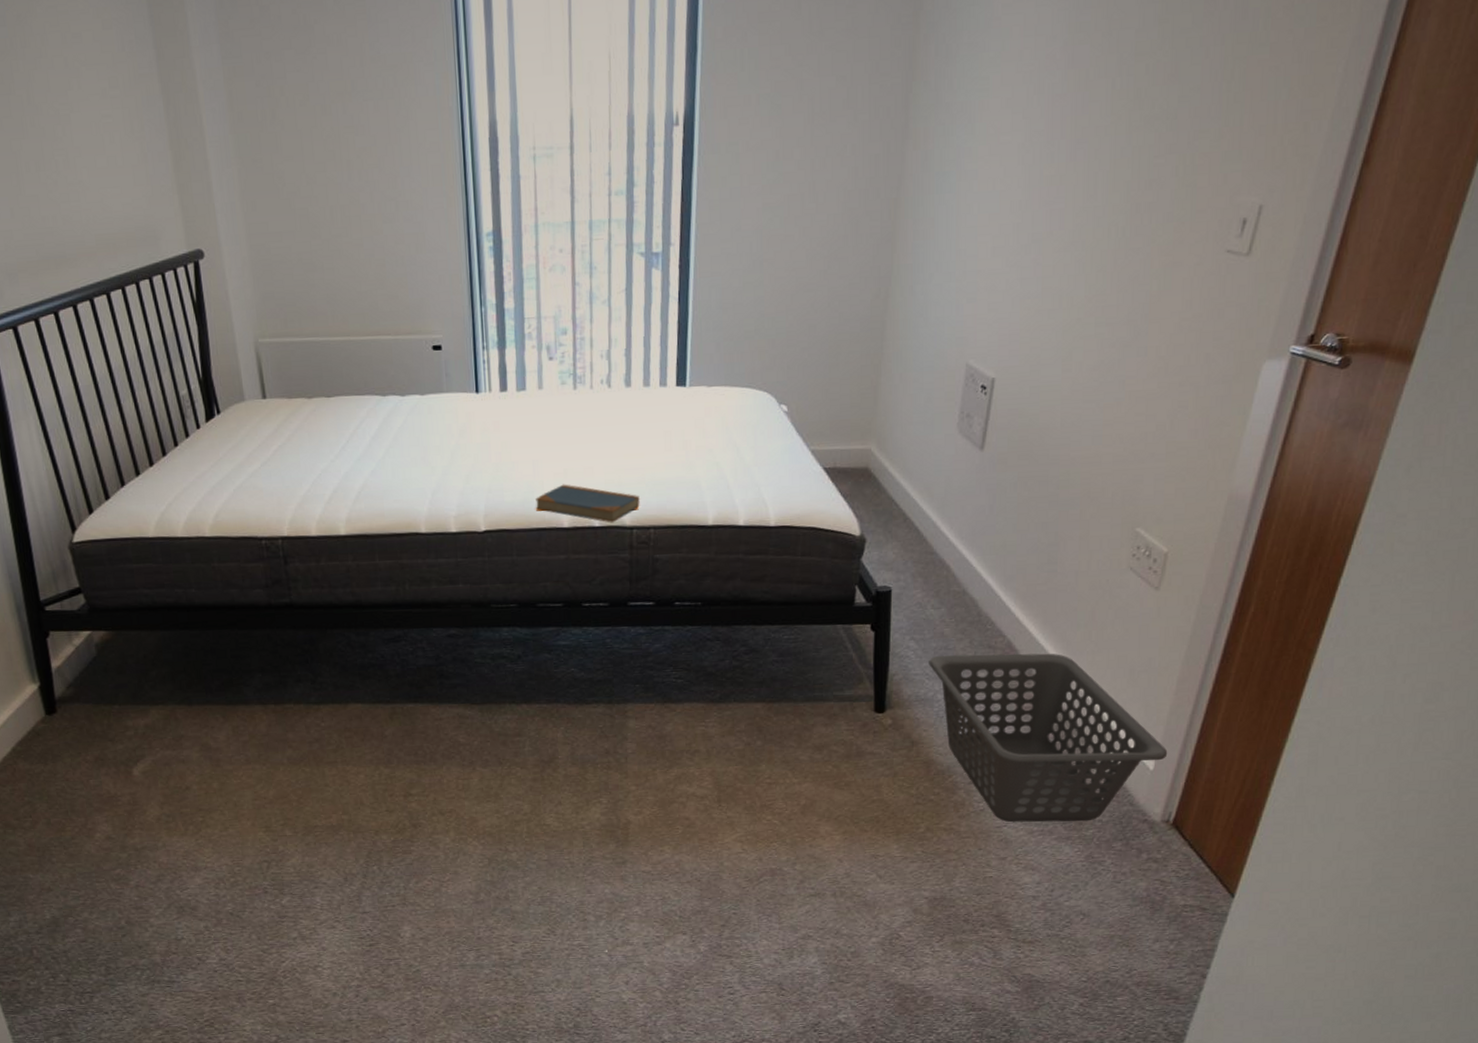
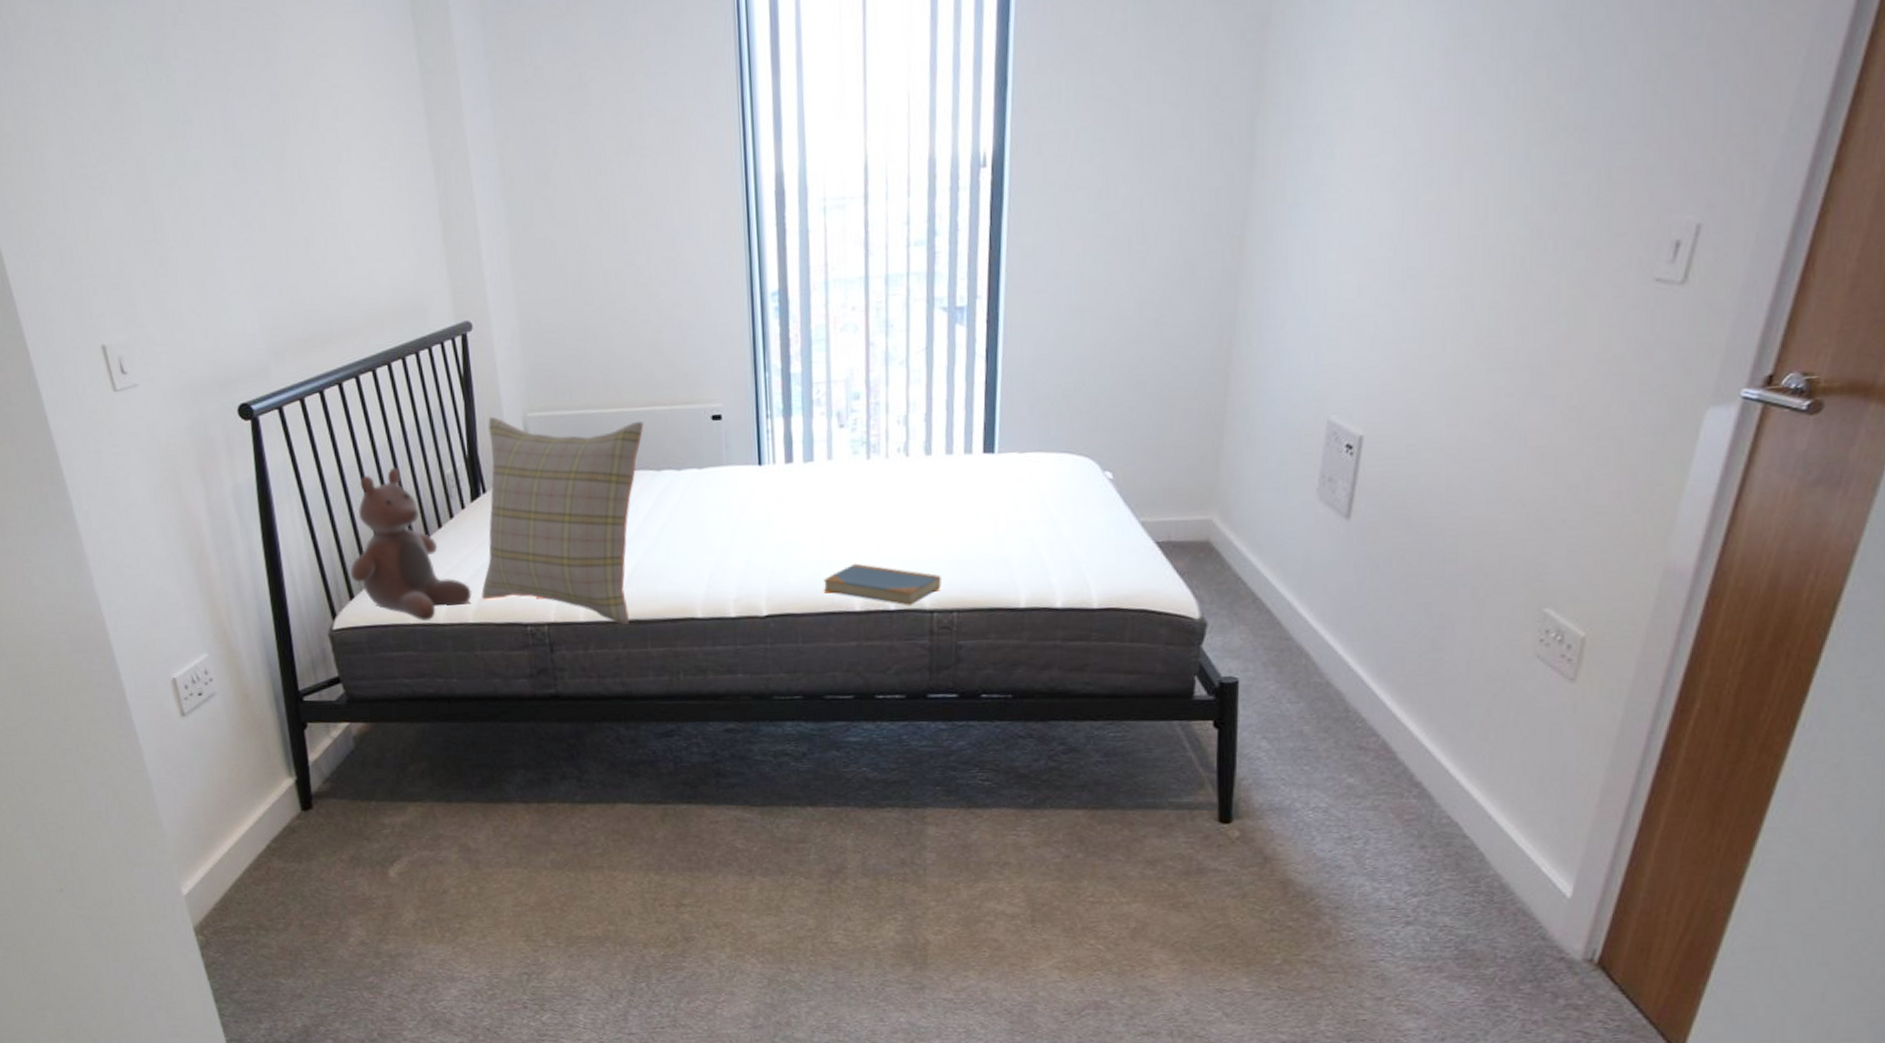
stuffed bear: none [89,387,208,535] -> present [350,467,472,622]
pillow: none [217,341,370,540] -> present [481,416,644,626]
laundry basket: present [929,653,1168,823] -> none [1284,756,1590,958]

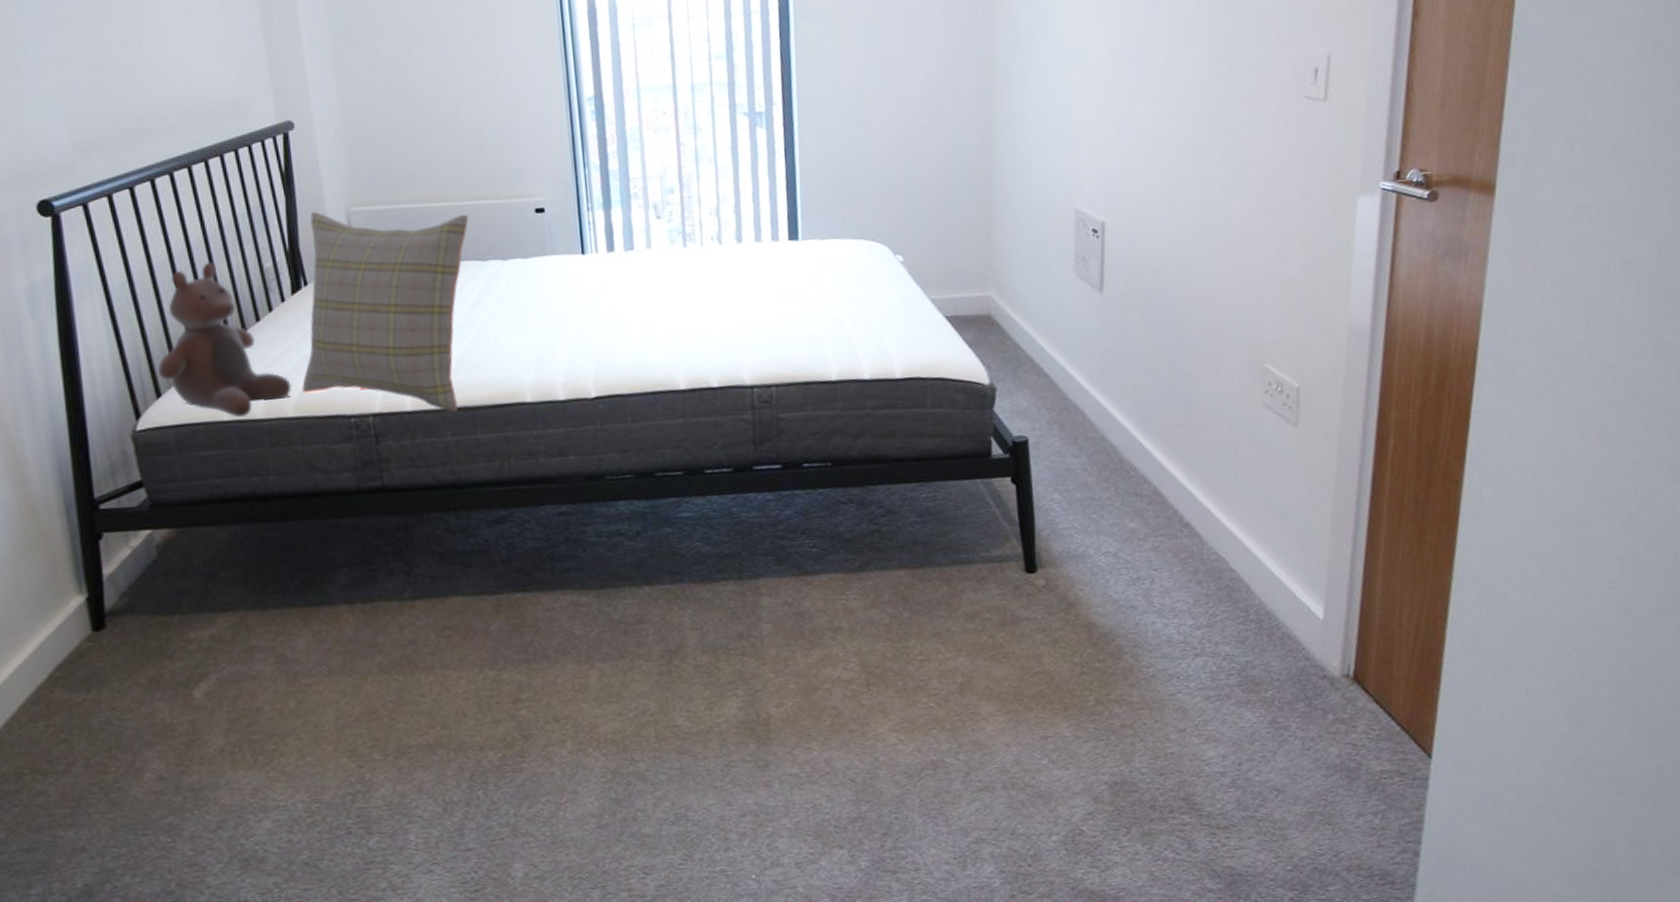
book: present [823,563,941,606] -> none [649,344,759,383]

